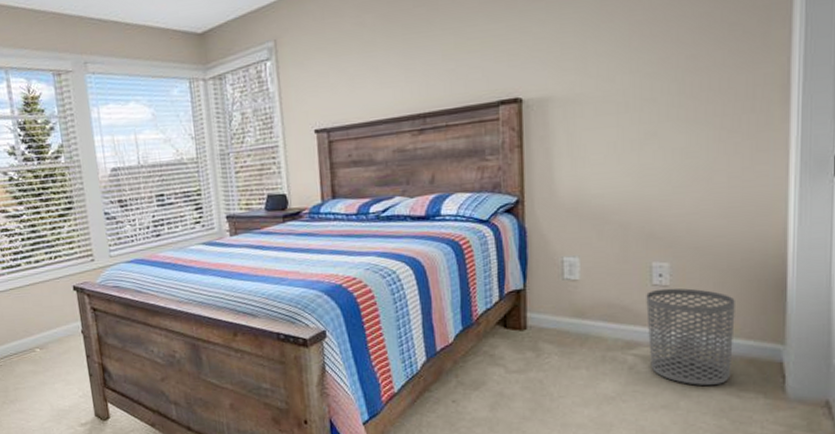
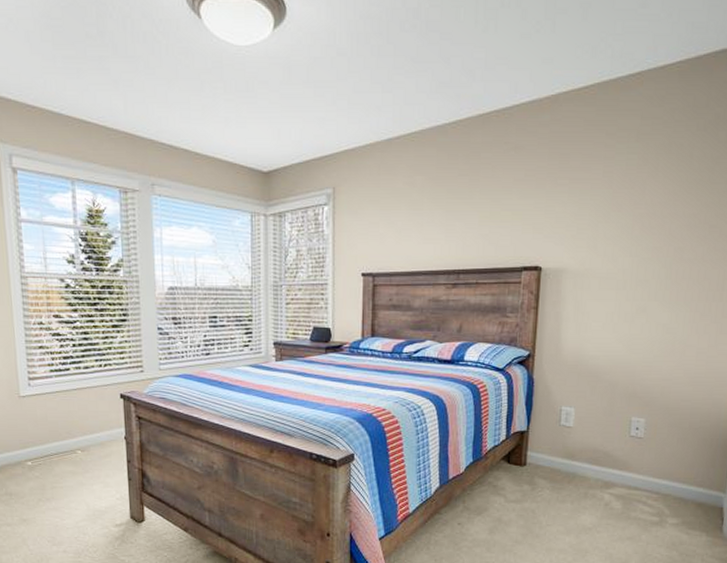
waste bin: present [646,288,735,385] -> none [622,440,692,523]

